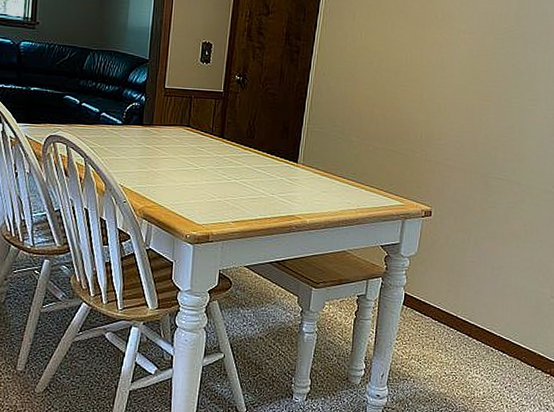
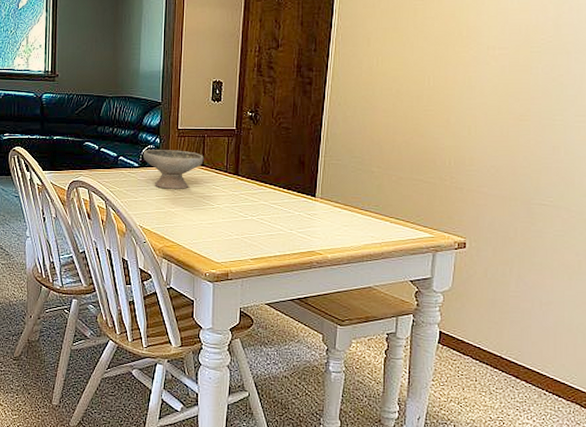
bowl: none [127,107,190,149] -> present [143,150,204,189]

